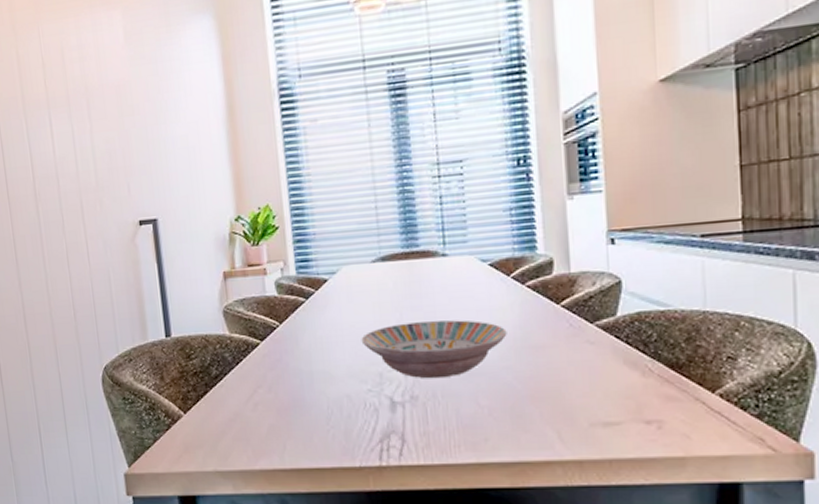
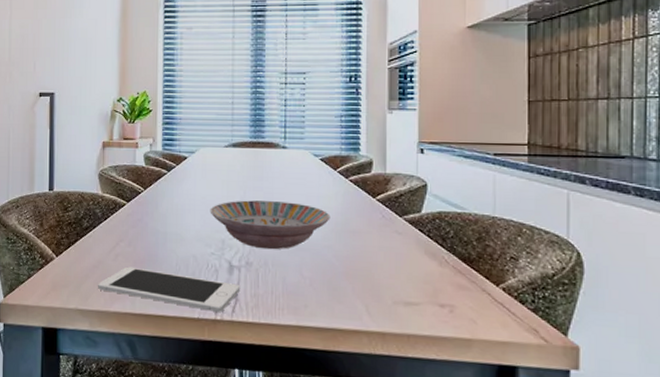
cell phone: none [237,416,407,457] -> present [98,266,241,312]

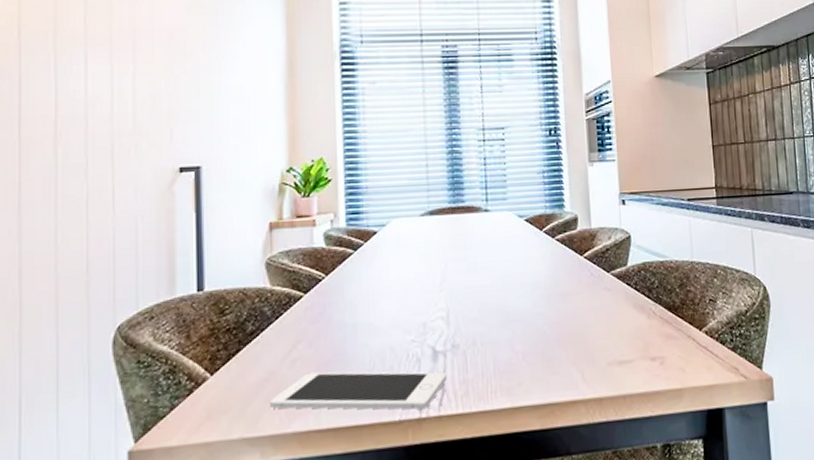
bowl: present [210,200,330,250] -> none [407,270,540,327]

